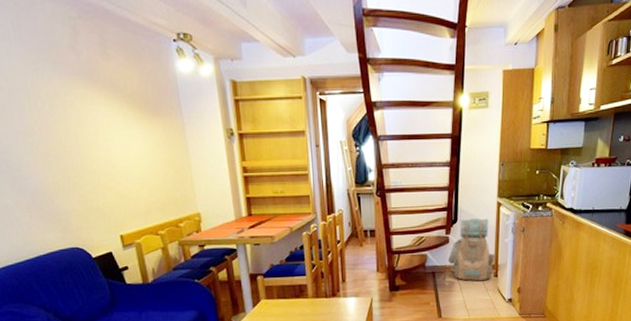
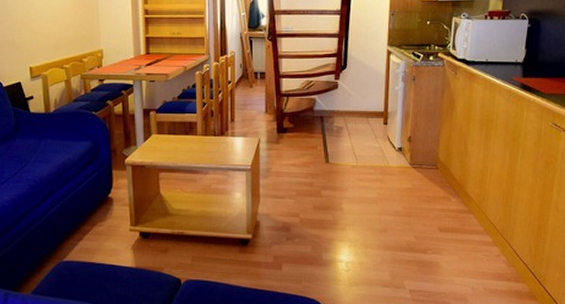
backpack: present [448,218,496,281] -> none [337,65,386,127]

